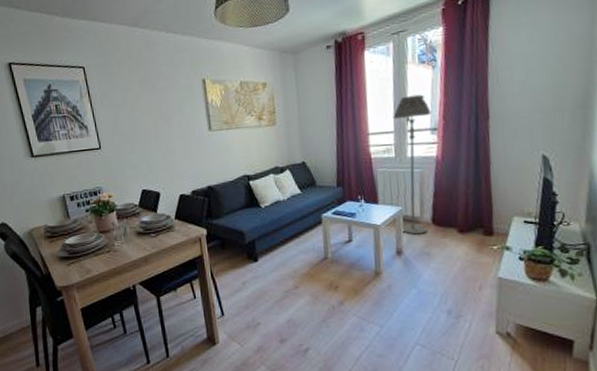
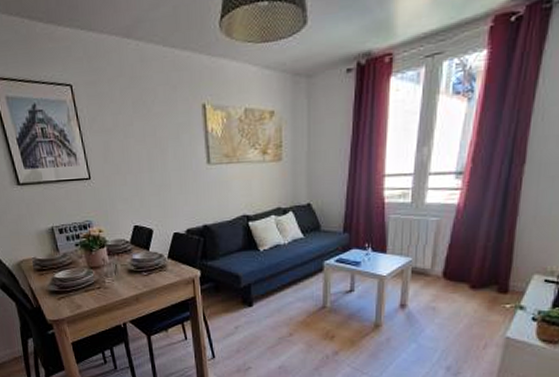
floor lamp: present [393,94,431,235] -> none [409,131,459,288]

